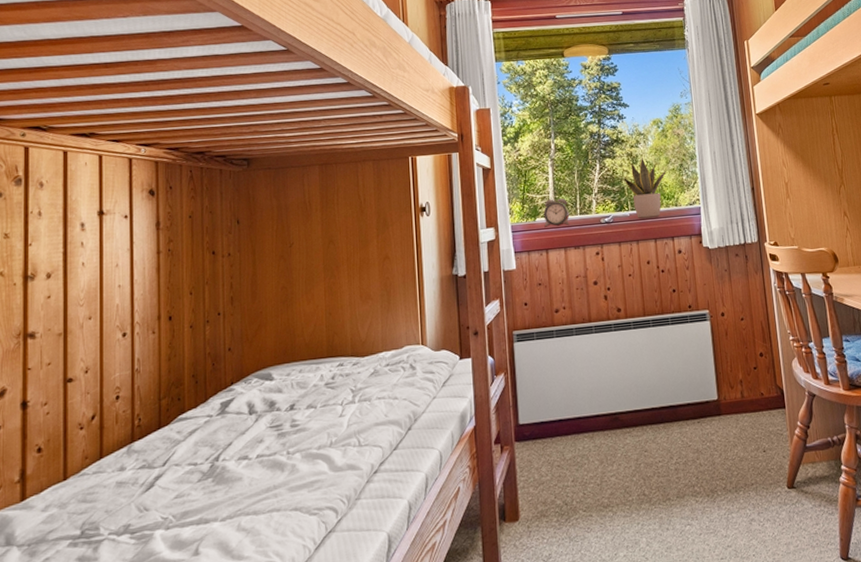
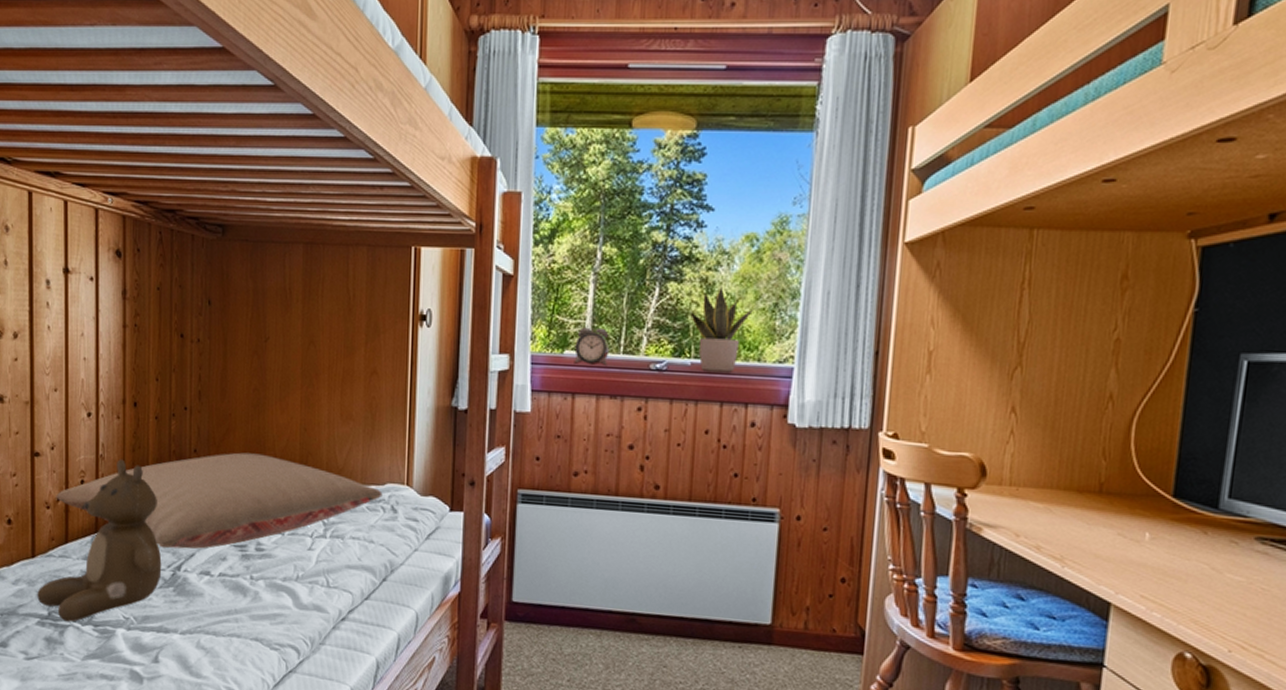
teddy bear: none [69,369,200,537] -> present [37,459,162,622]
pillow: none [90,341,402,444] -> present [56,452,383,549]

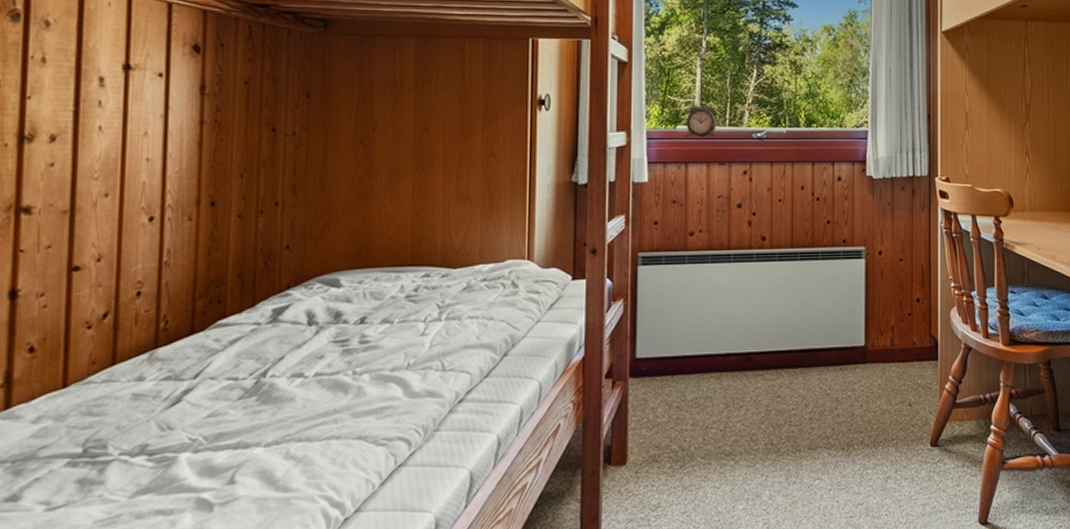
teddy bear: present [37,459,162,622] -> none [68,264,242,457]
pillow: present [56,452,383,549] -> none [101,243,502,355]
potted plant: present [690,285,755,374] -> none [784,67,835,138]

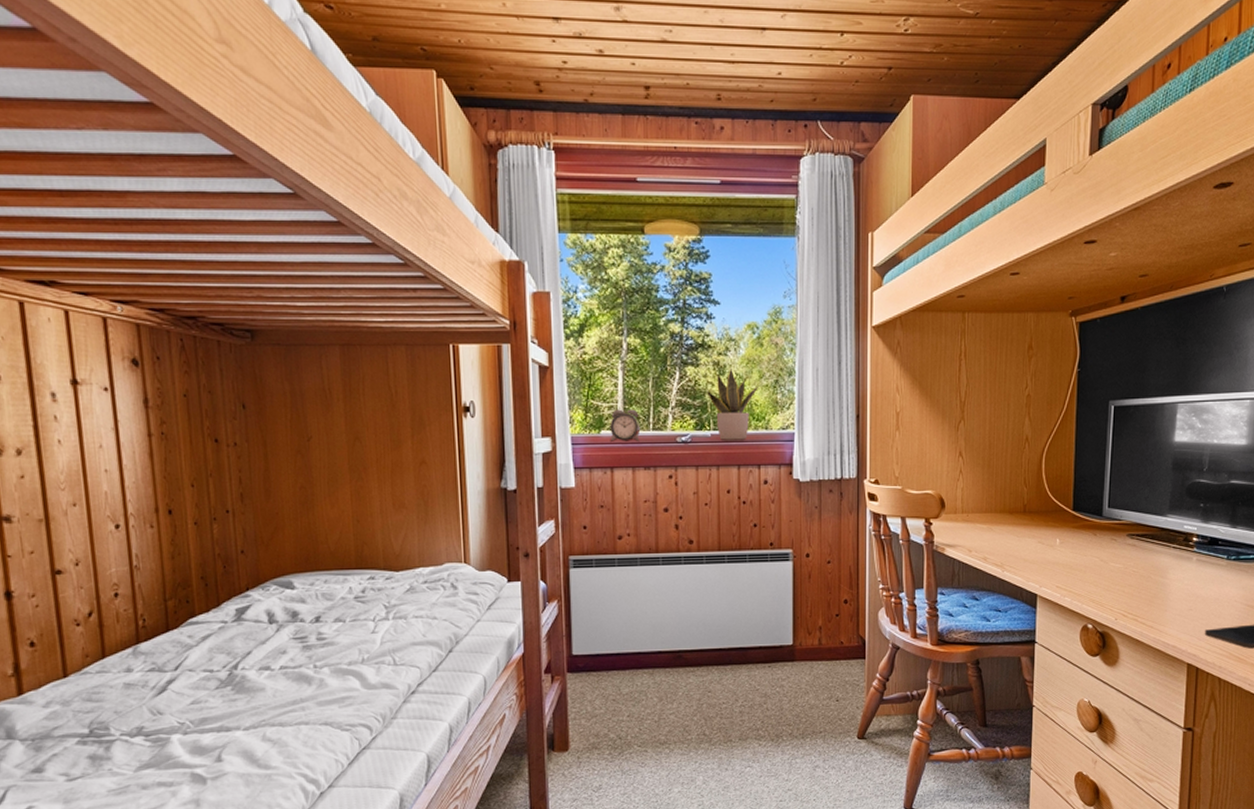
potted plant: none [784,67,835,138] -> present [707,367,760,441]

